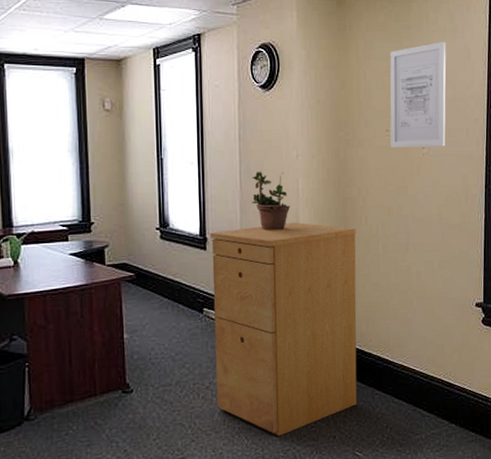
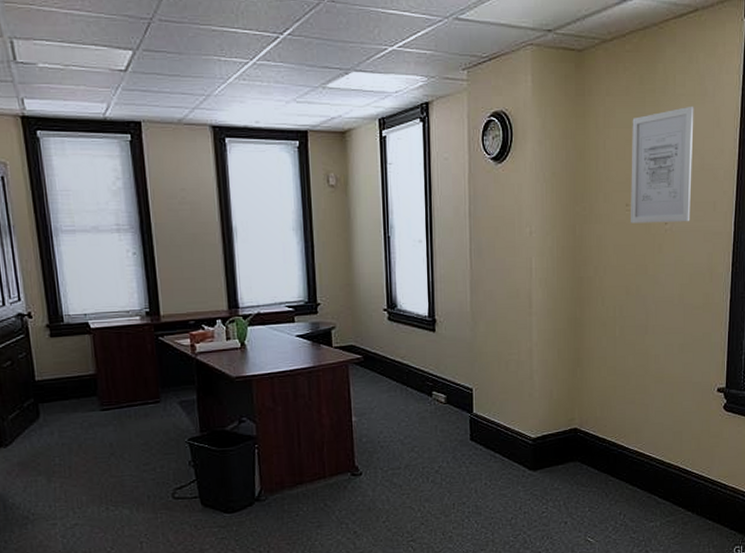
filing cabinet: present [210,222,357,436] -> none [439,303,592,521]
potted plant: present [251,171,290,230] -> none [482,249,523,312]

